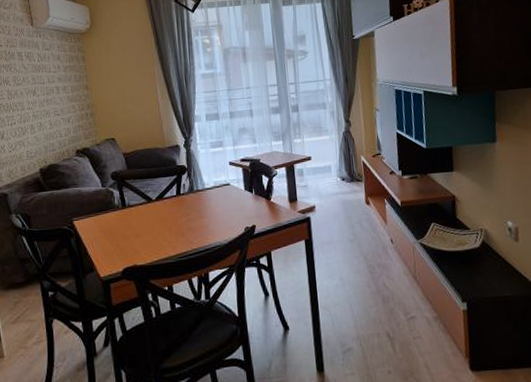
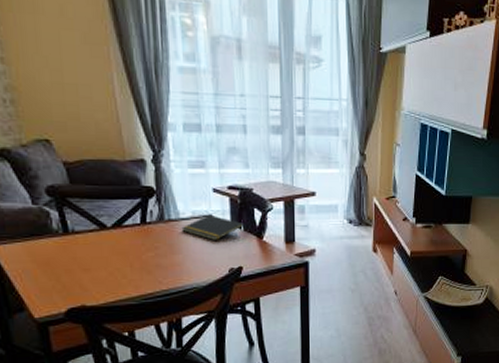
notepad: none [206,183,254,204] -> present [181,214,243,240]

